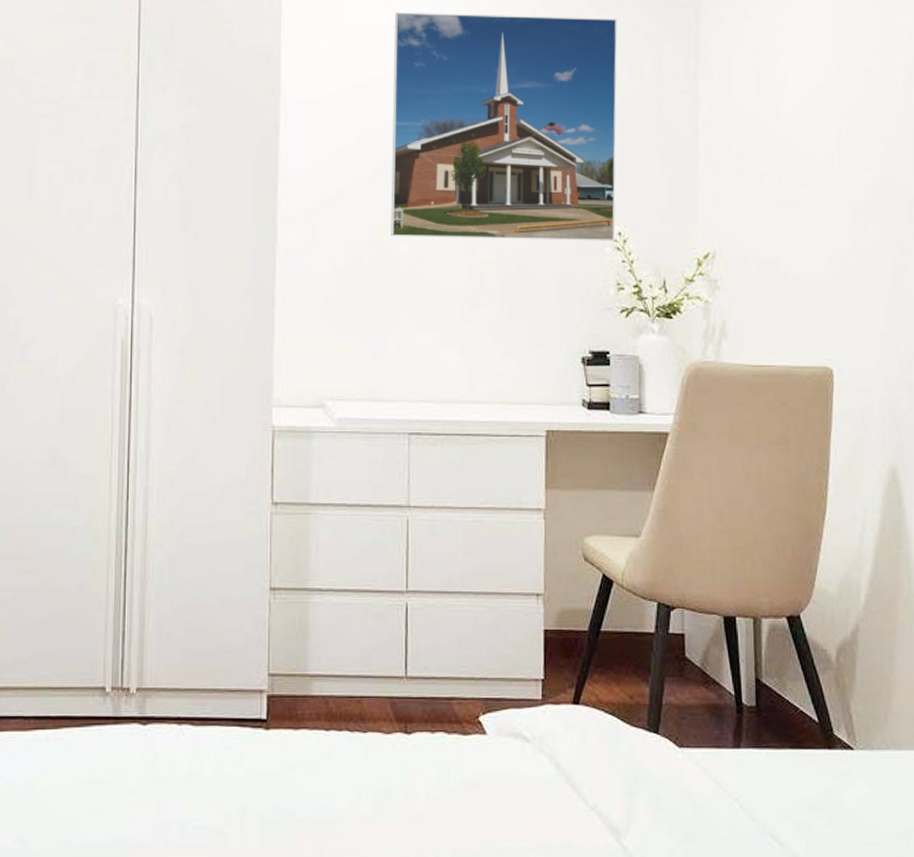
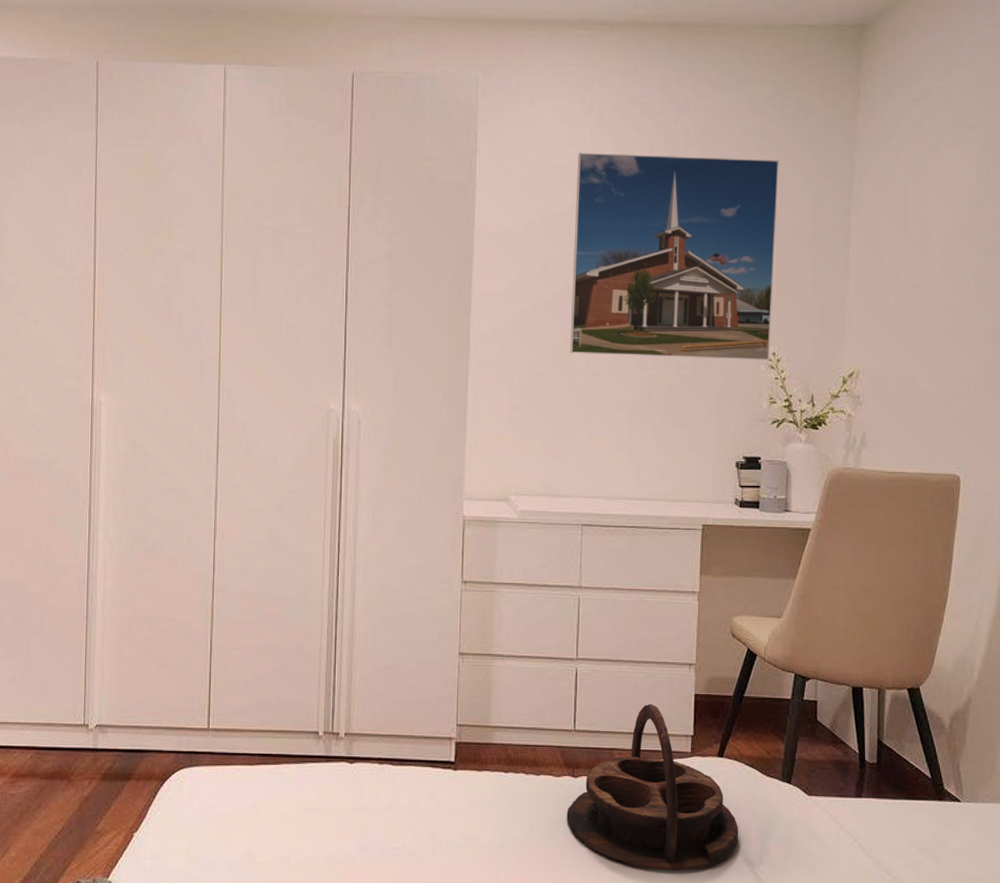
serving tray: none [399,642,601,845] -> present [566,703,739,871]

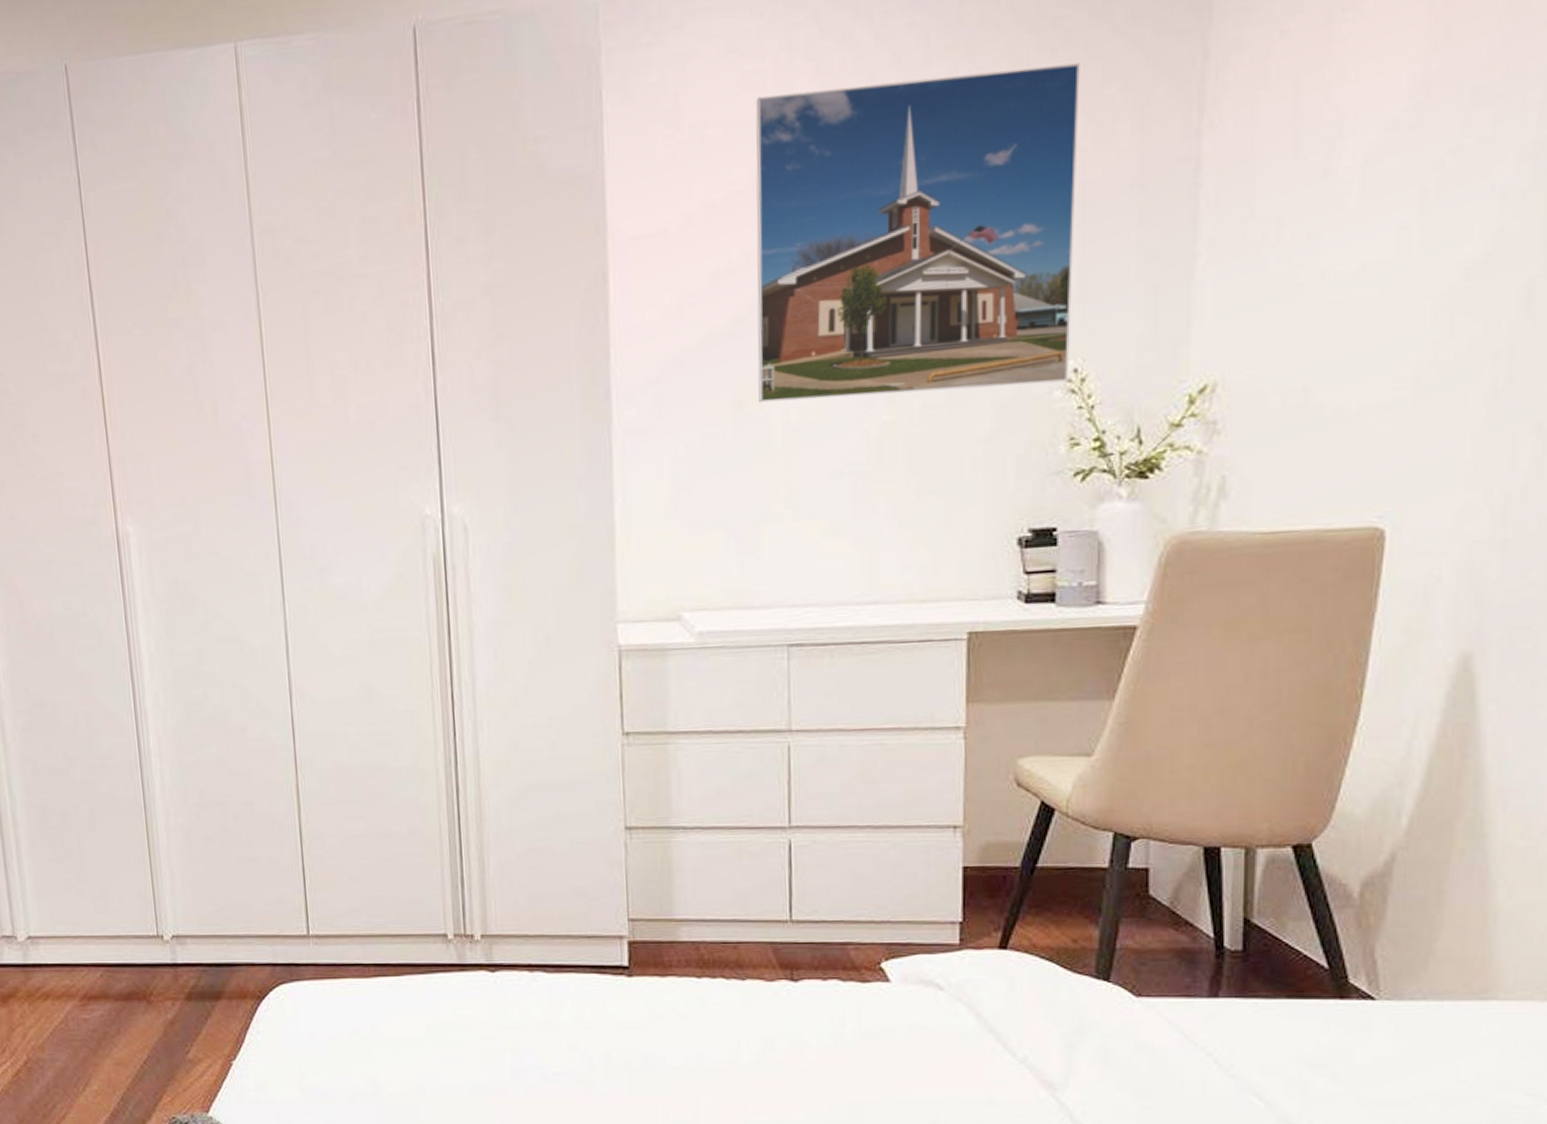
serving tray: present [566,703,739,871] -> none [785,881,1033,1098]

